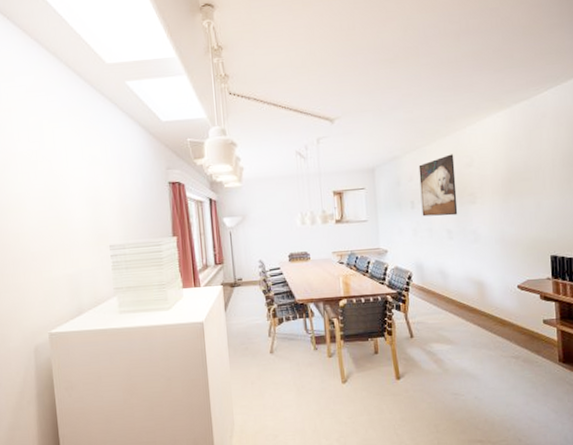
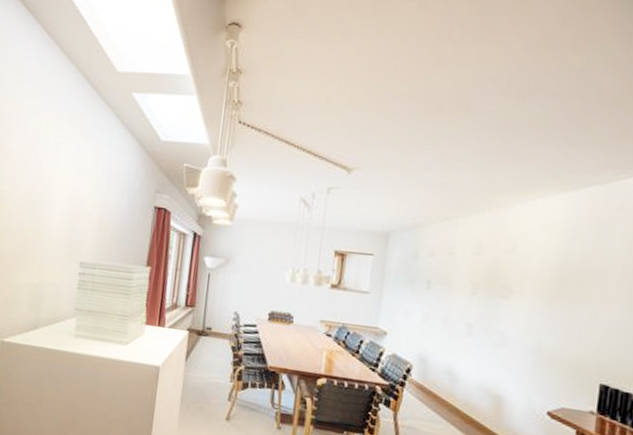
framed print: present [418,154,458,217] -> none [438,233,492,308]

